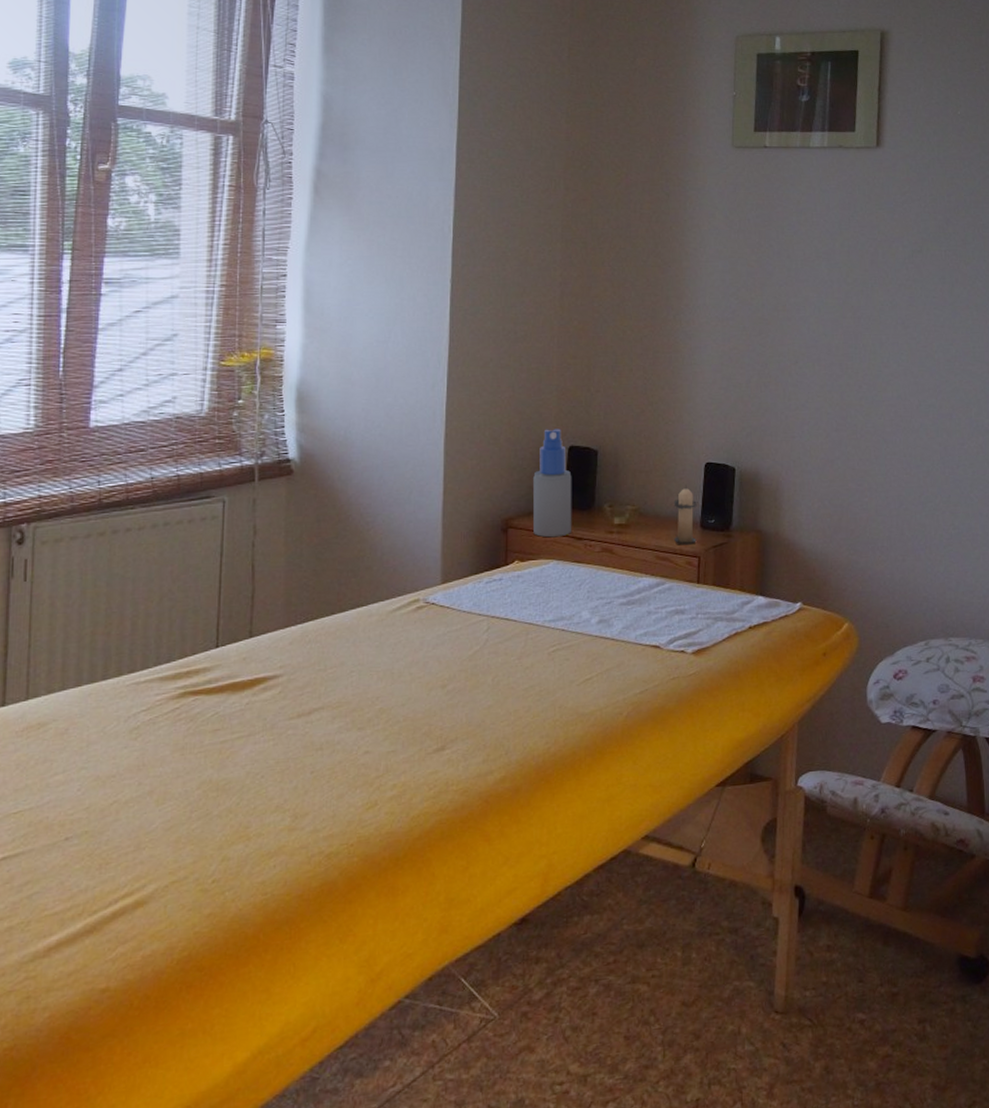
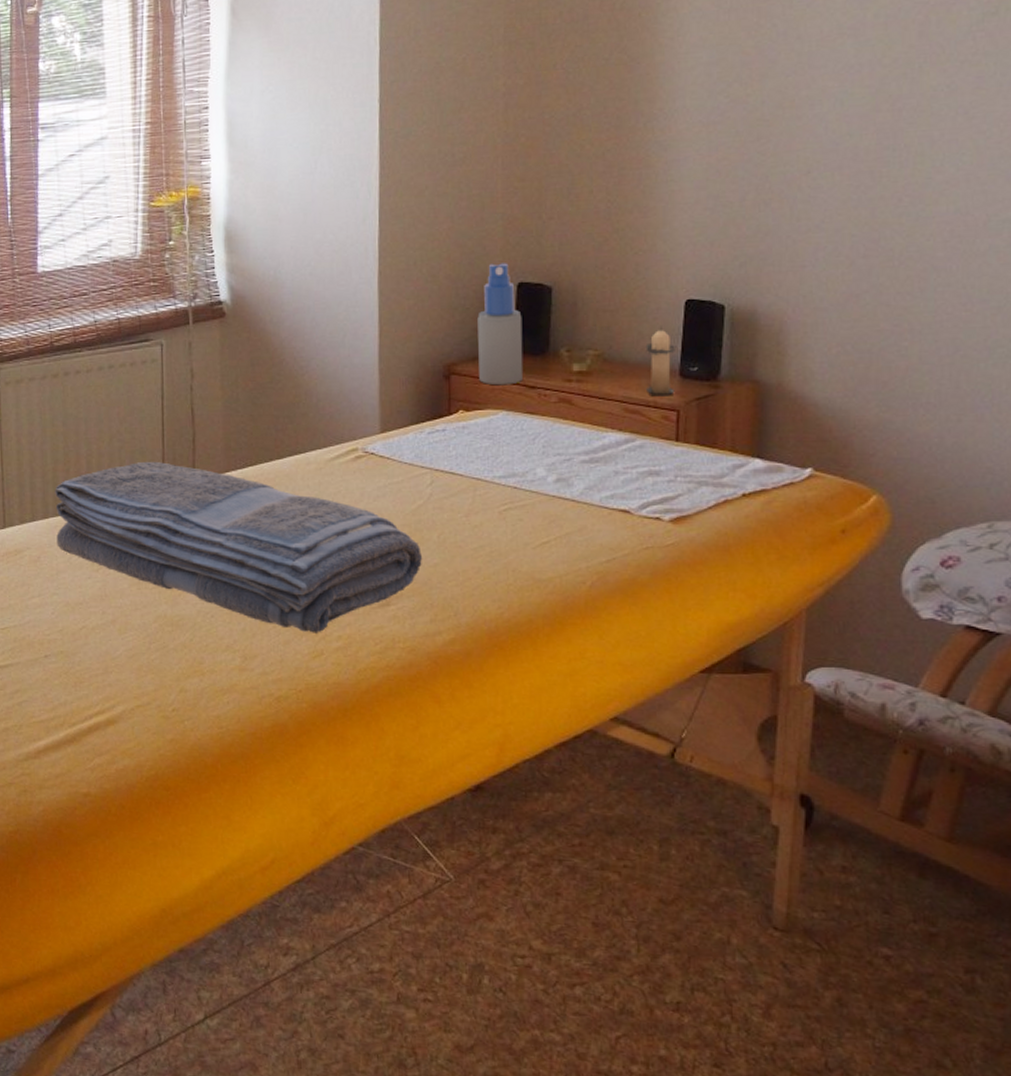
towel: none [89,619,478,784] -> present [55,461,423,633]

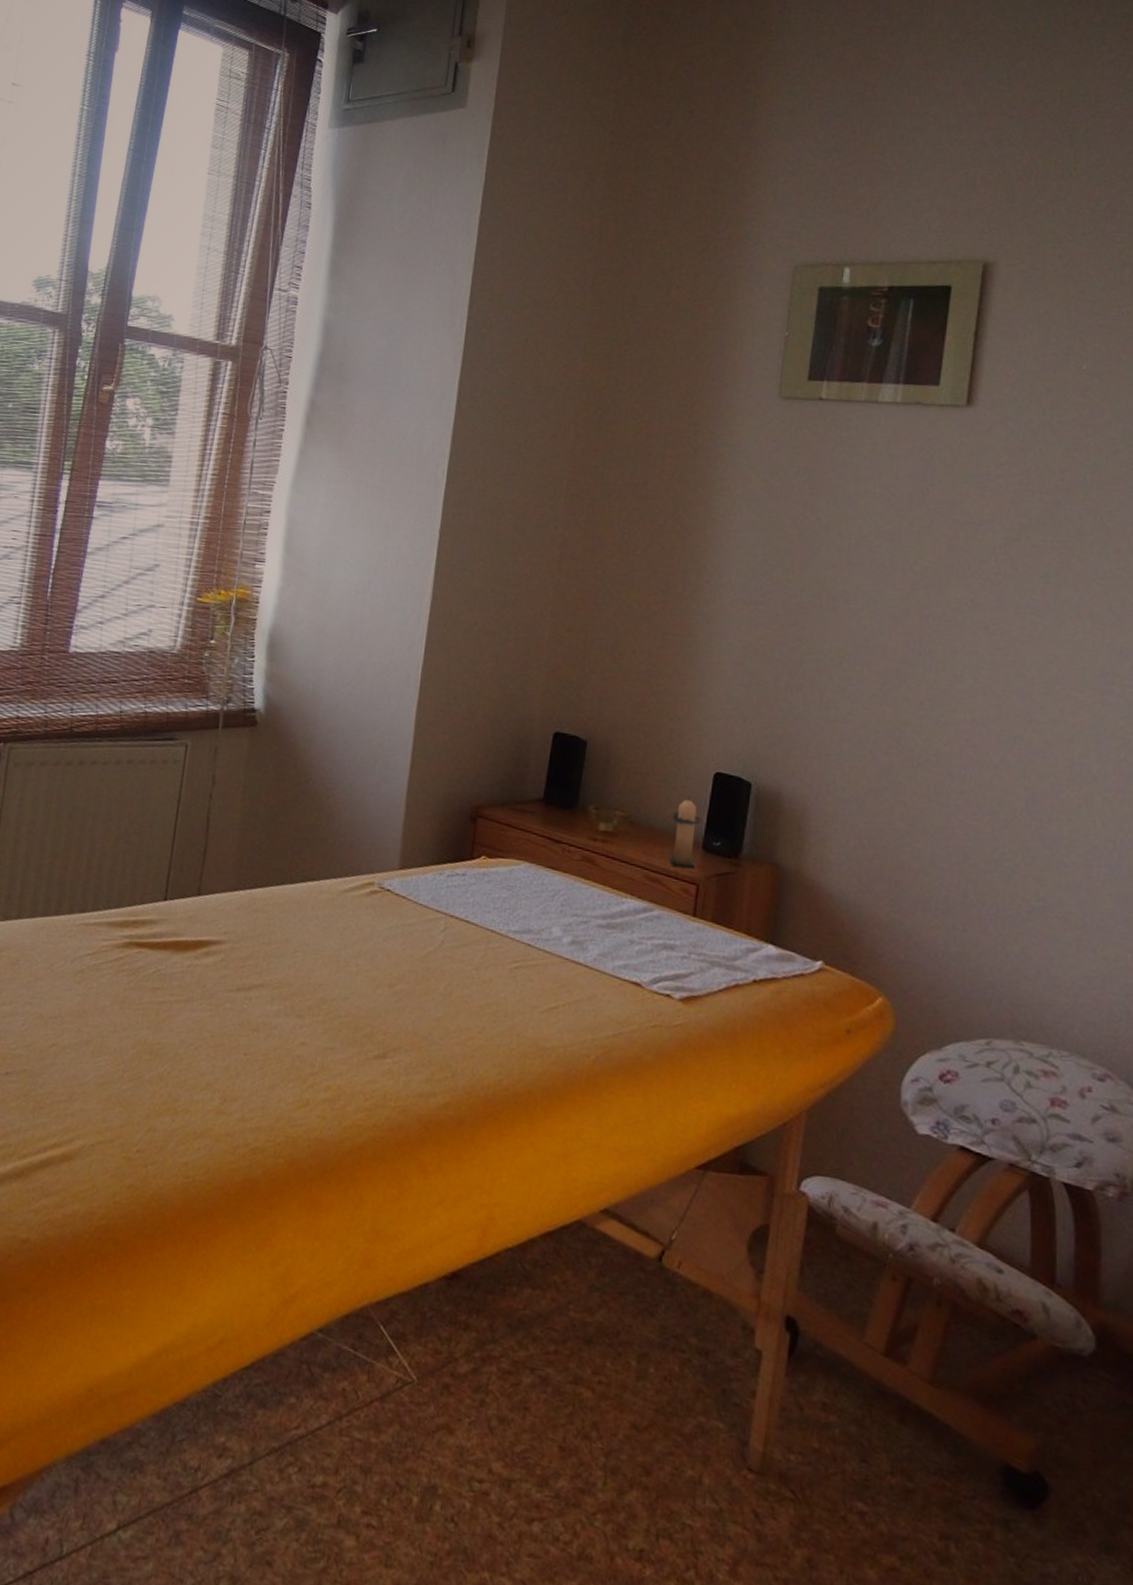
towel: present [55,461,423,633] -> none [40,868,427,1080]
spray bottle: present [477,263,524,386] -> none [505,709,555,836]

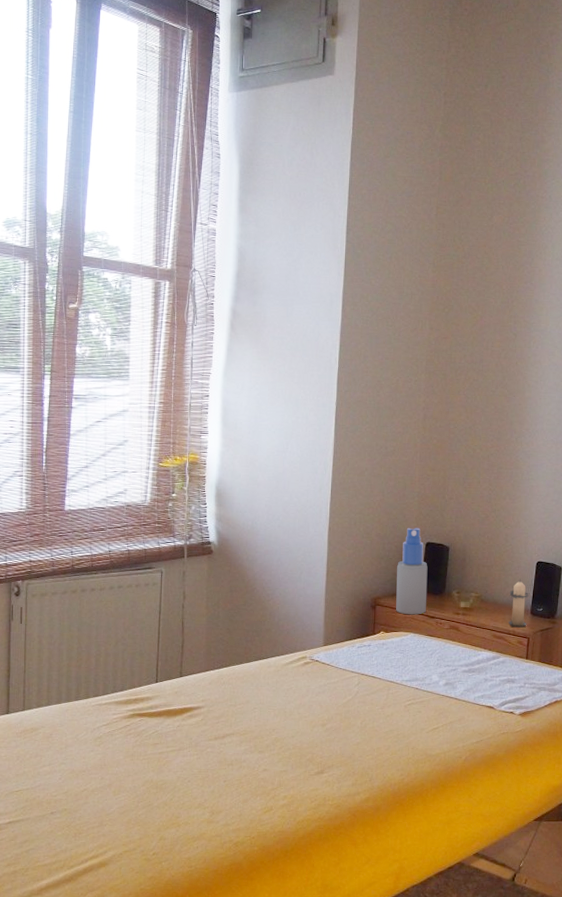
spray bottle: none [505,709,555,836] -> present [396,527,428,615]

